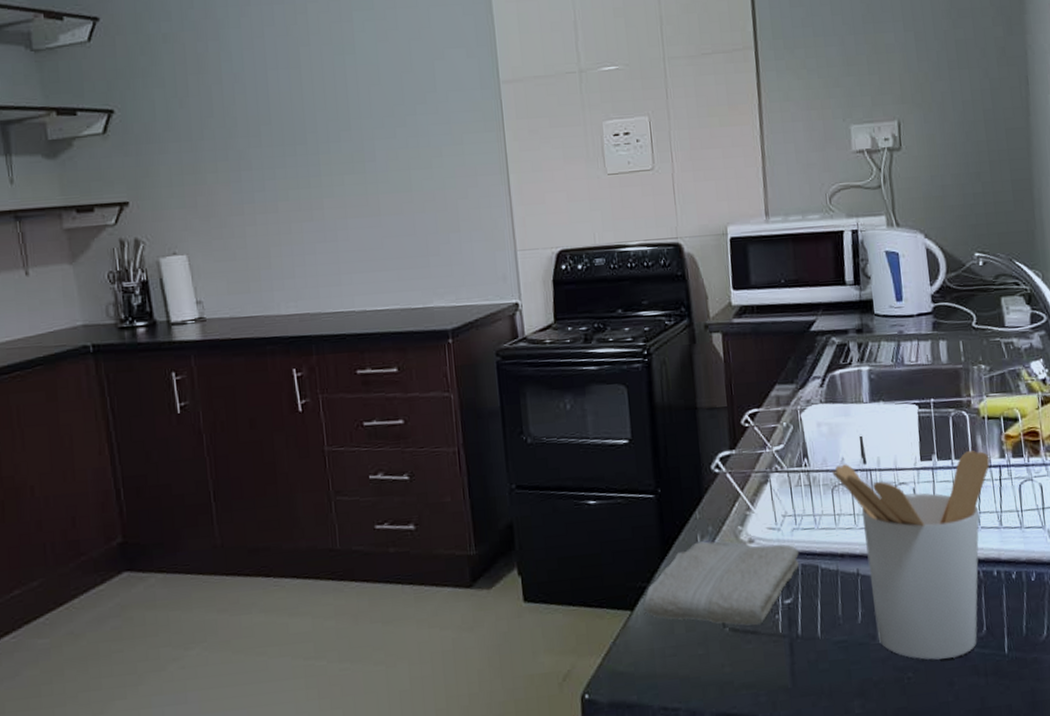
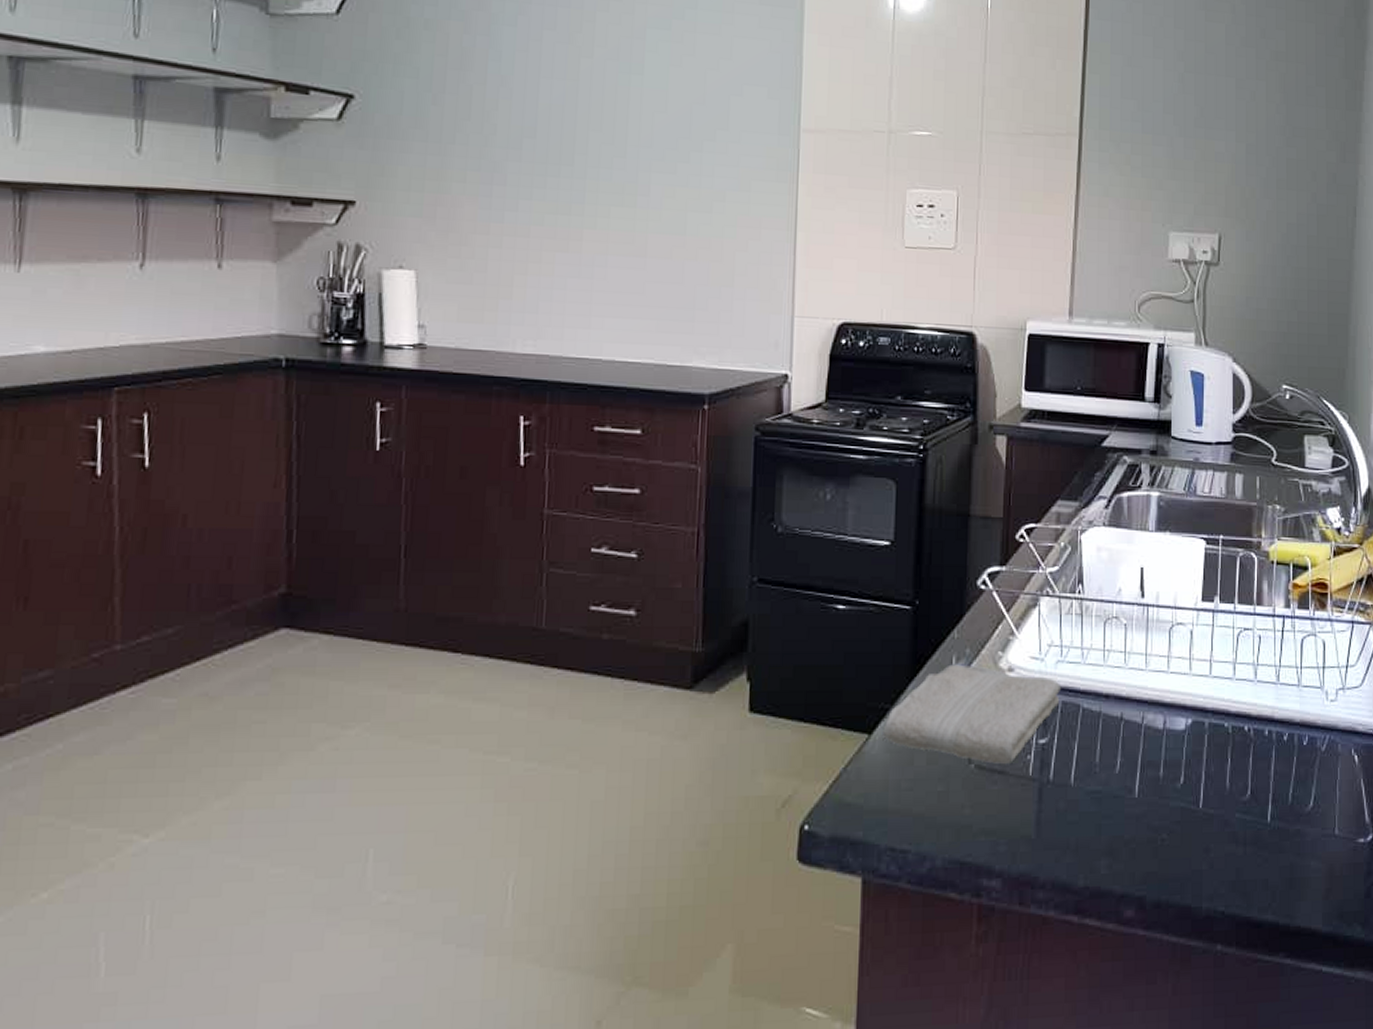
utensil holder: present [832,451,990,660] -> none [1107,596,1274,822]

